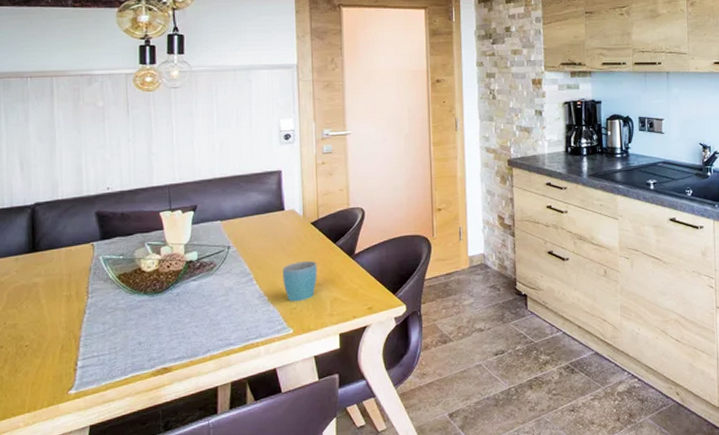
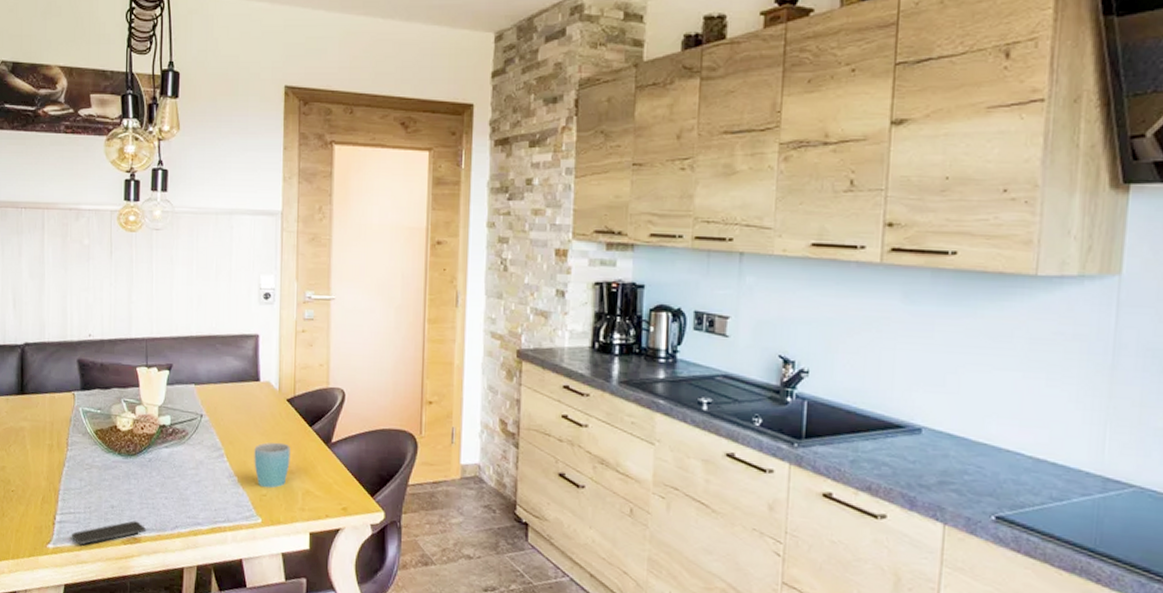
smartphone: none [95,352,176,385] -> present [71,520,146,546]

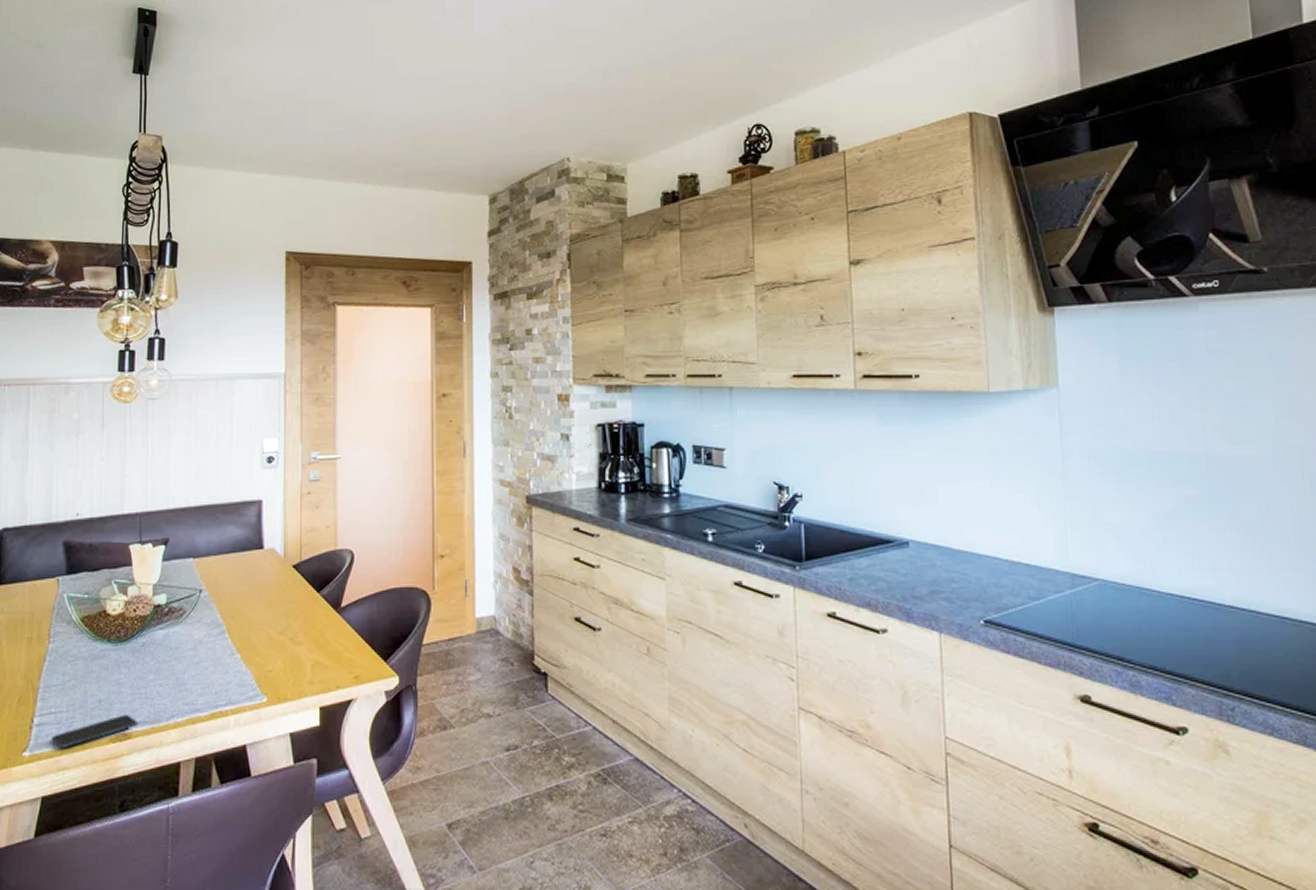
mug: present [254,442,291,489] -> none [258,612,297,663]

